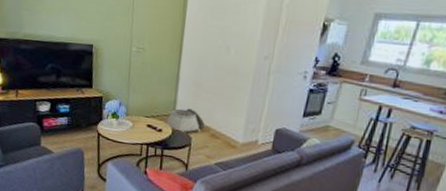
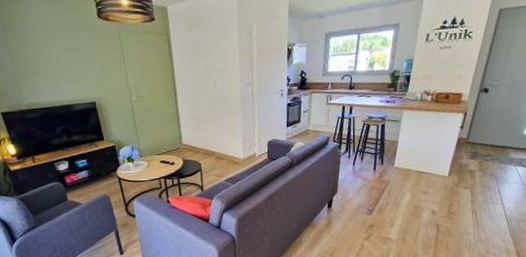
basket: present [165,108,206,133] -> none [175,139,211,161]

